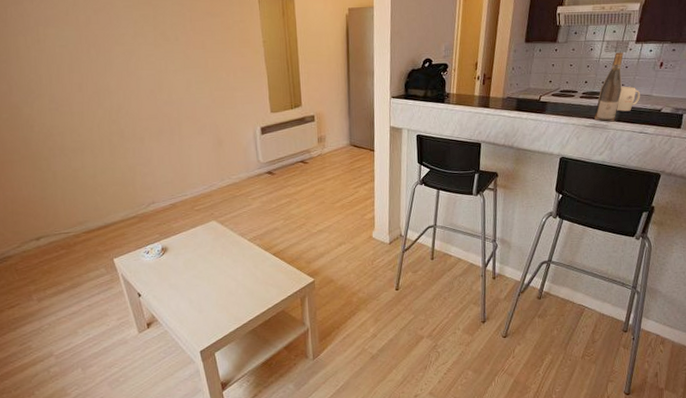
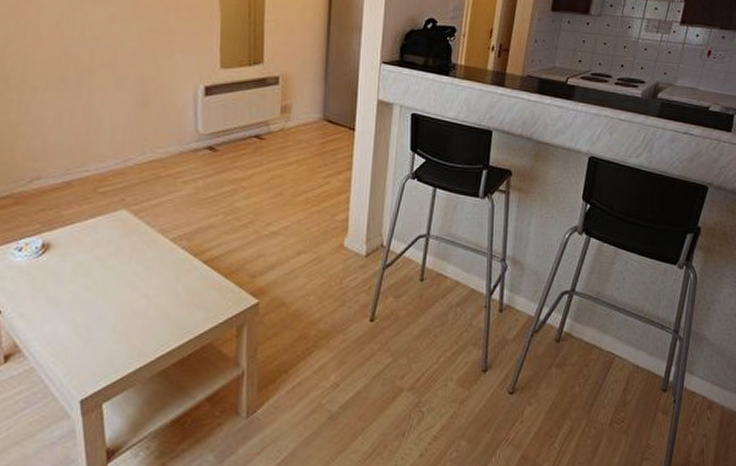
wine bottle: present [594,51,624,122] -> none [630,33,666,117]
mug: present [617,86,641,112] -> none [658,74,686,106]

